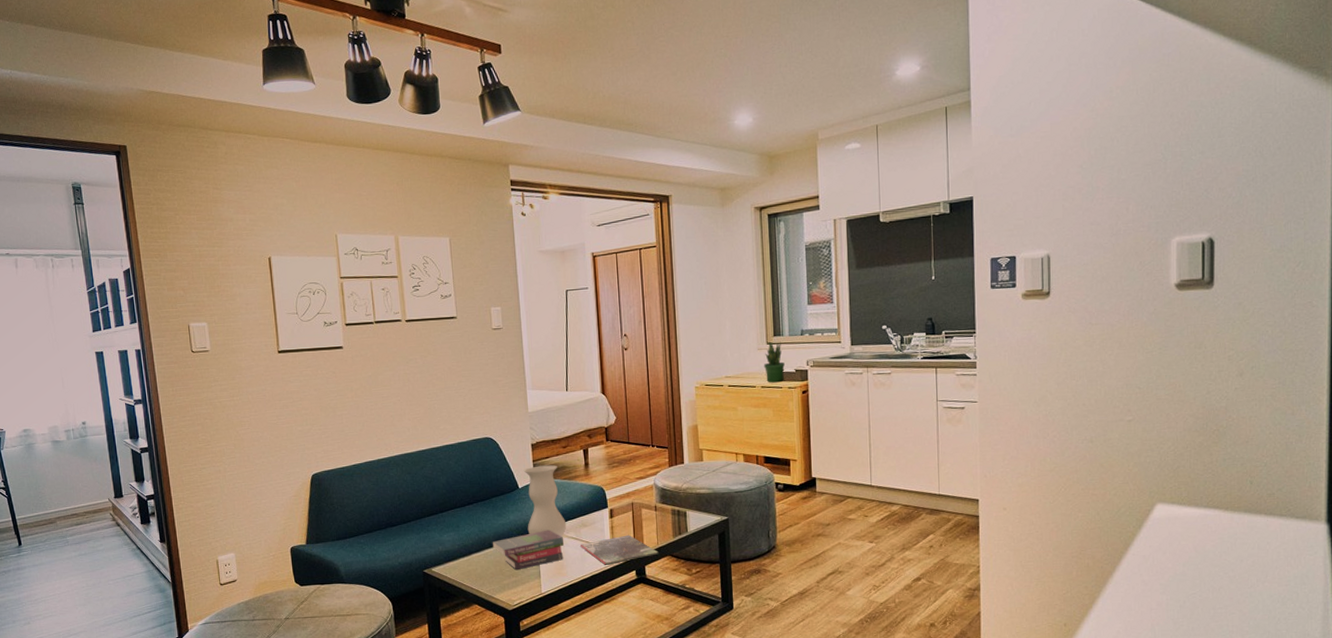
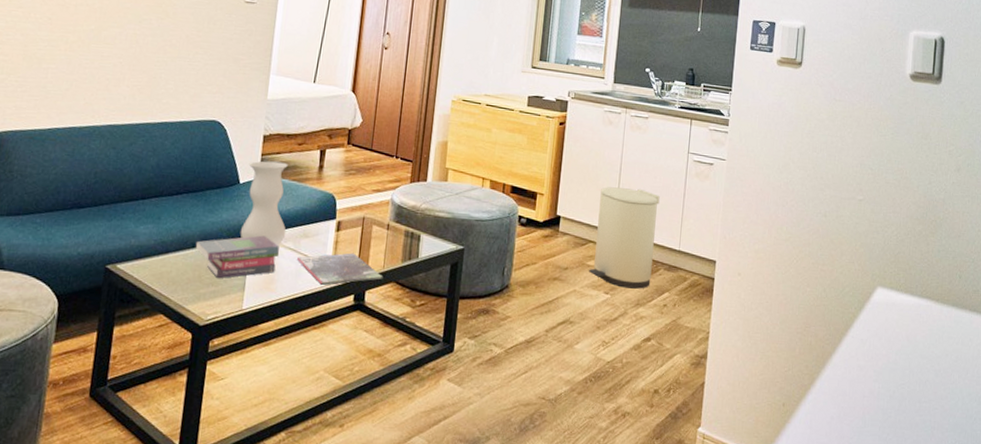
planter: present [763,341,785,383] -> none [524,65,546,110]
pedal bin: none [851,441,914,535] -> present [589,187,660,289]

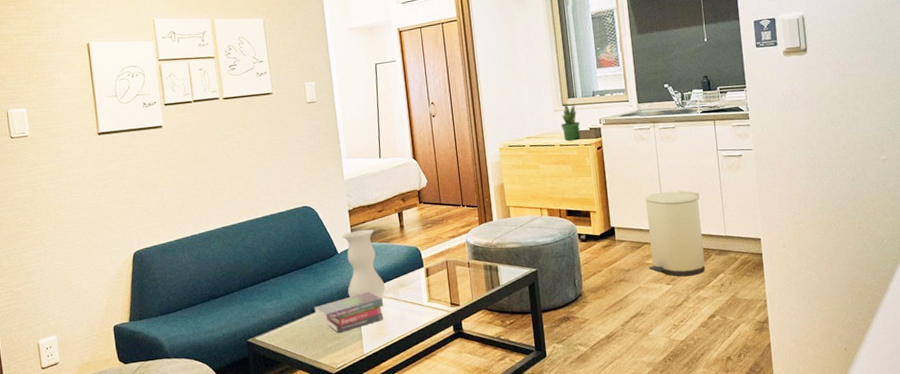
magazine: present [297,253,383,285] -> none [399,291,474,323]
planter: none [524,65,546,110] -> present [560,103,580,142]

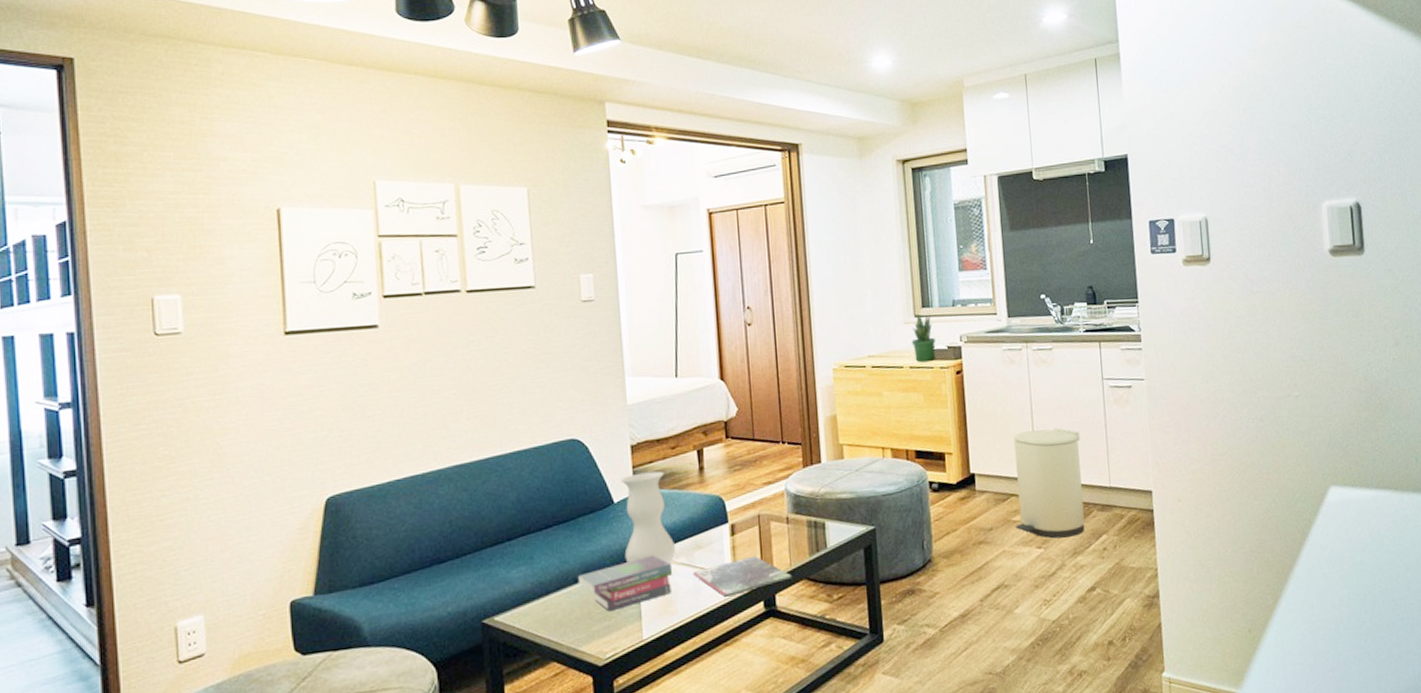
magazine: none [399,291,474,323] -> present [694,555,792,597]

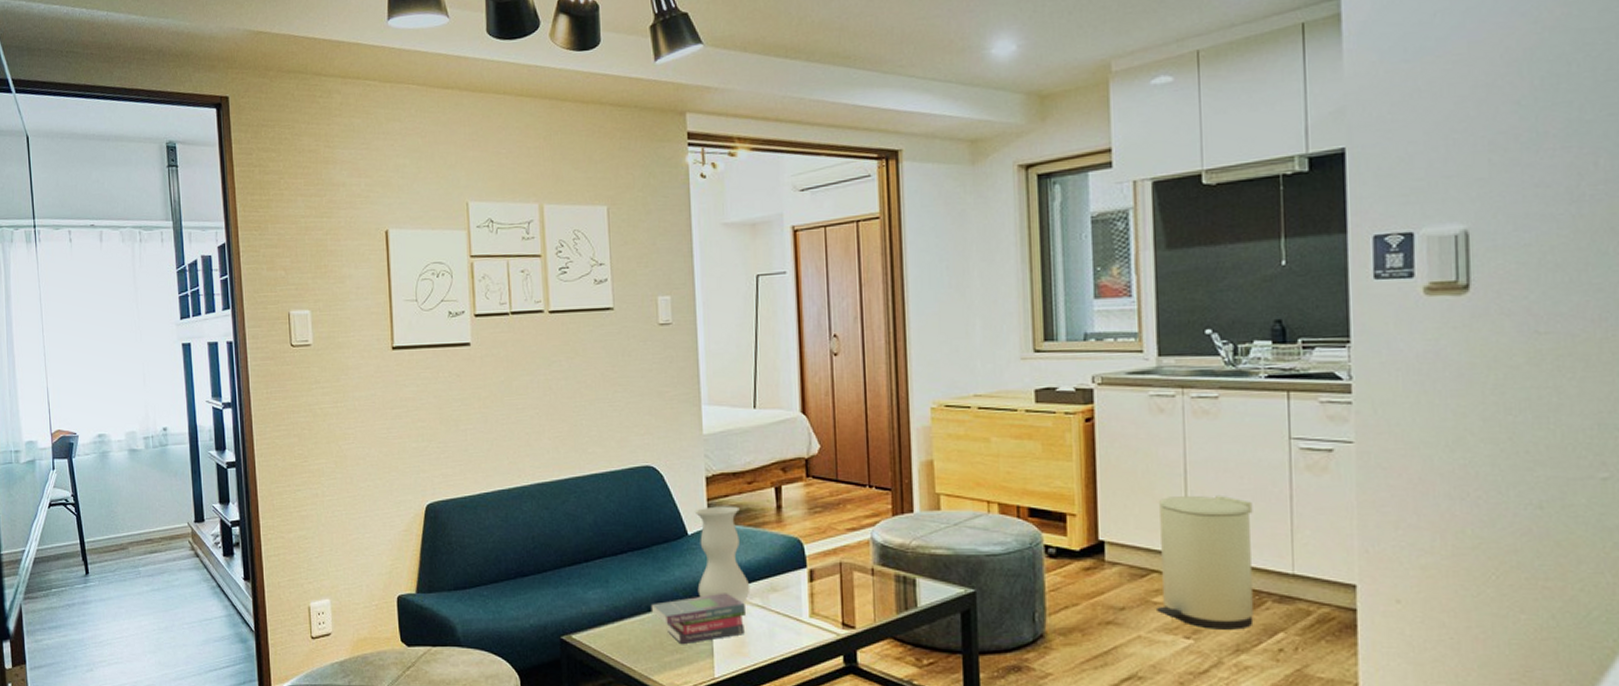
magazine: present [694,555,792,597] -> none [768,606,876,646]
planter: present [911,313,935,363] -> none [1028,348,1060,406]

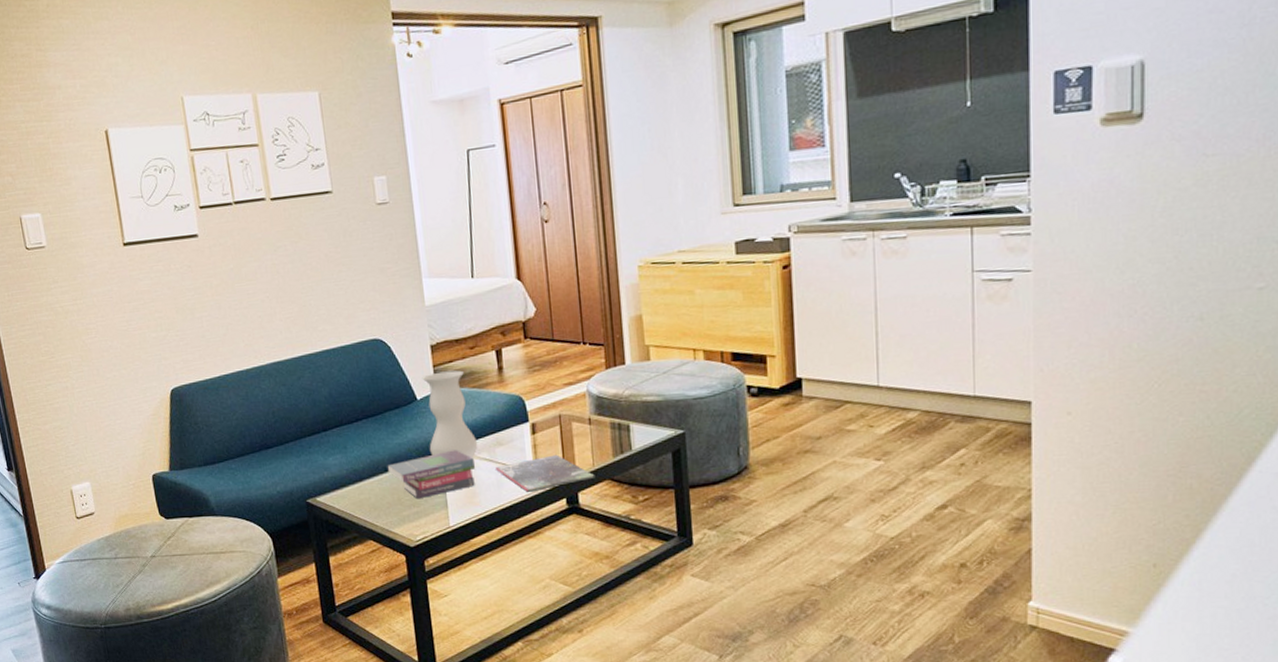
magazine: none [768,606,876,646] -> present [496,454,595,492]
pedal bin: present [1157,494,1254,630] -> none [850,328,938,451]

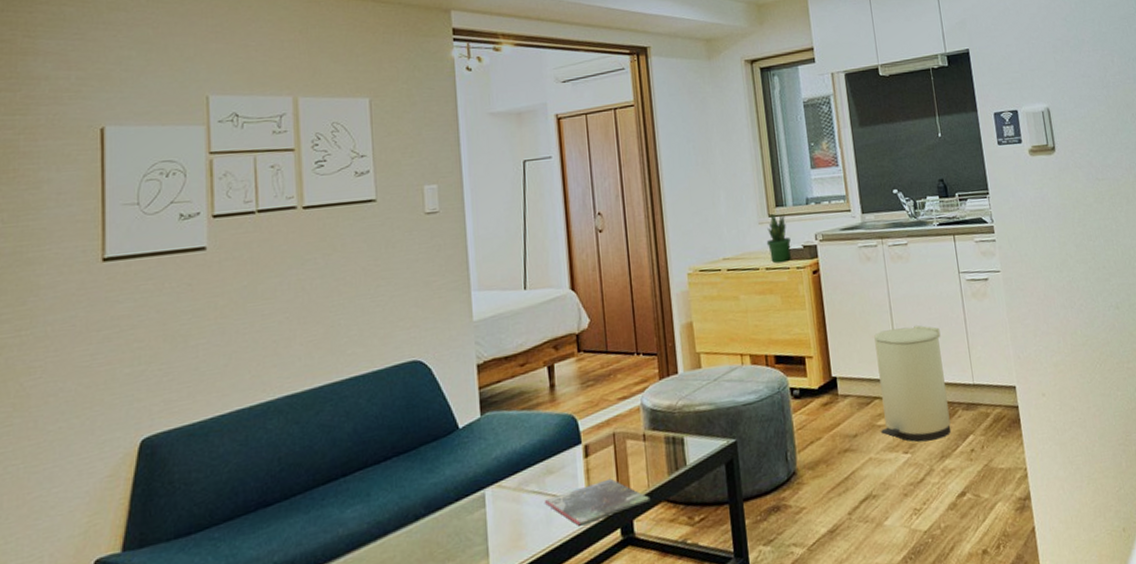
books: present [387,450,475,498] -> none [418,484,521,550]
vase: present [422,370,478,458] -> none [465,391,526,494]
planter: none [729,202,758,257] -> present [766,213,791,264]
pedal bin: none [850,328,938,451] -> present [874,324,951,442]

